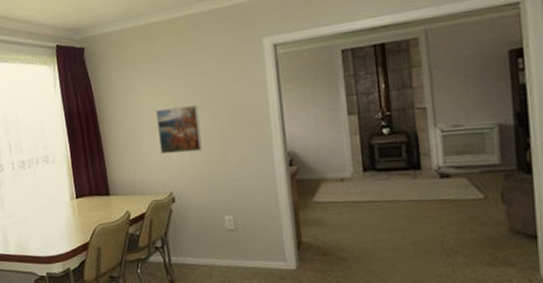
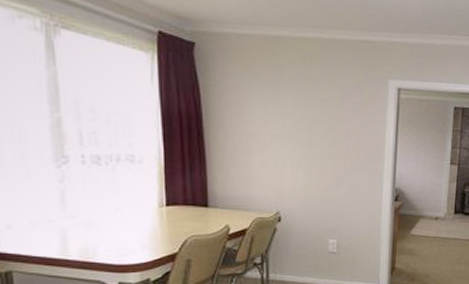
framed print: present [156,105,202,154] -> none [272,127,317,176]

